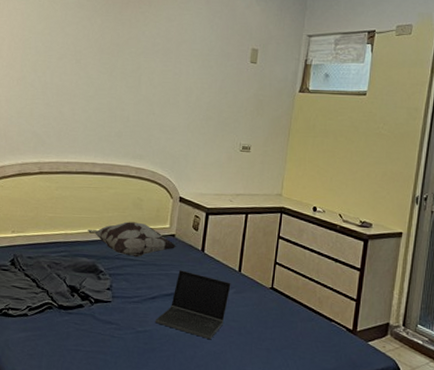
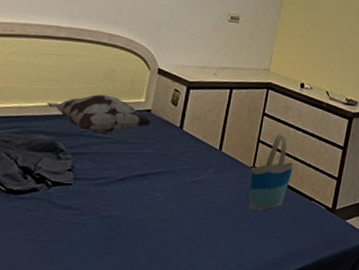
laptop computer: present [155,270,231,340] -> none [122,149,210,223]
tote bag: none [269,256,312,330] -> present [248,134,295,210]

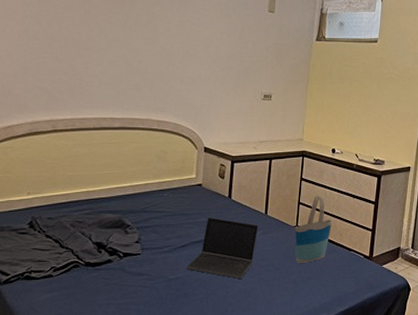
decorative pillow: present [47,94,152,135] -> none [111,175,203,209]
laptop computer: none [122,149,210,223] -> present [186,217,258,280]

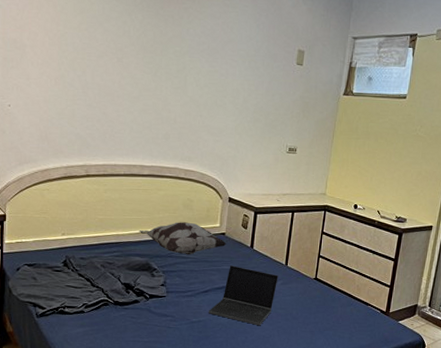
decorative pillow: none [111,175,203,209] -> present [139,222,227,255]
tote bag: present [295,195,333,263] -> none [313,249,352,314]

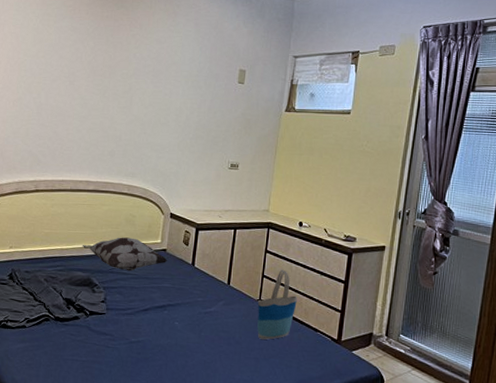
laptop computer: present [208,265,278,326] -> none [147,283,220,350]
tote bag: none [313,249,352,314] -> present [257,269,298,340]

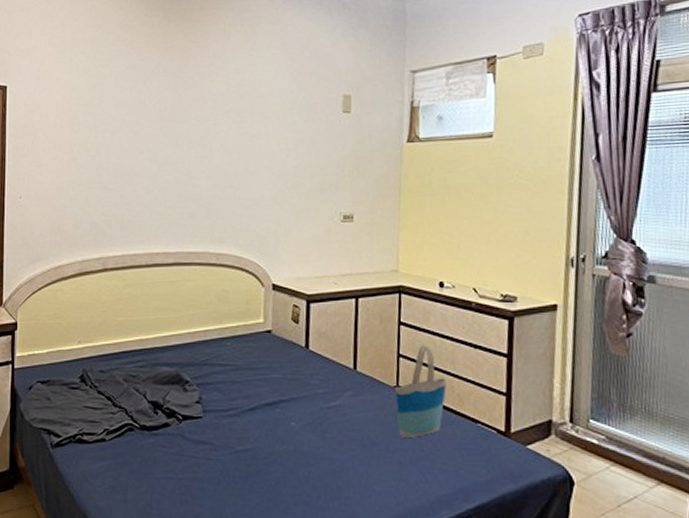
decorative pillow: present [82,237,168,271] -> none [166,319,274,362]

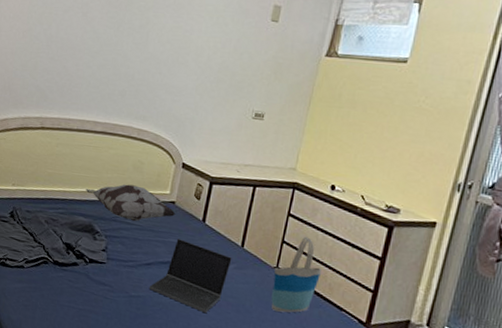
decorative pillow: none [166,319,274,362] -> present [85,184,176,222]
laptop computer: none [257,373,346,456] -> present [149,239,232,314]

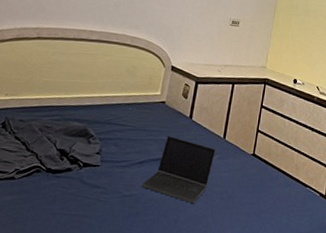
decorative pillow: present [85,184,176,222] -> none [81,88,166,123]
tote bag: present [271,236,323,313] -> none [249,124,290,195]

